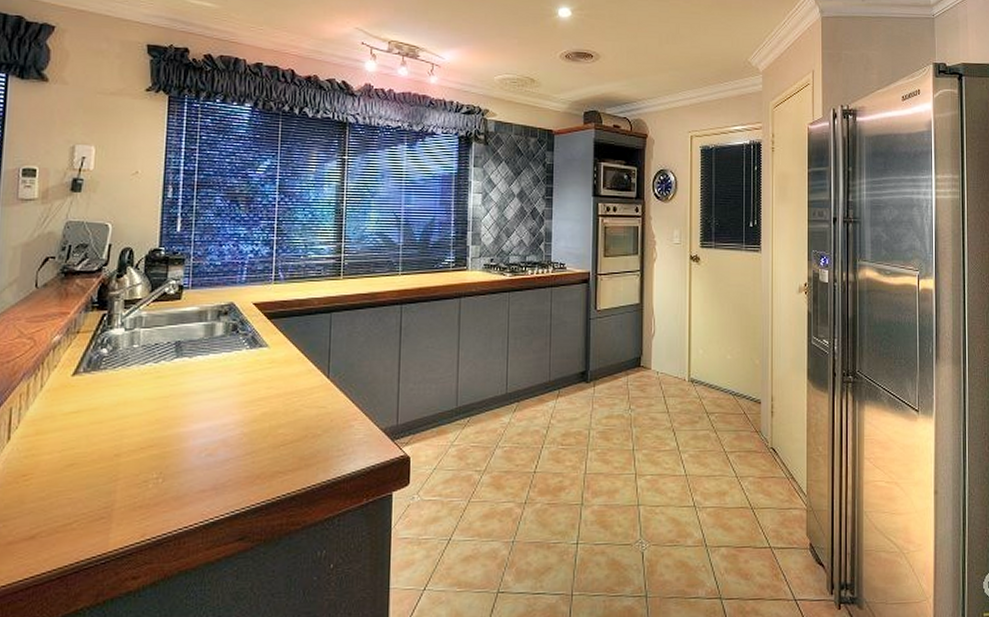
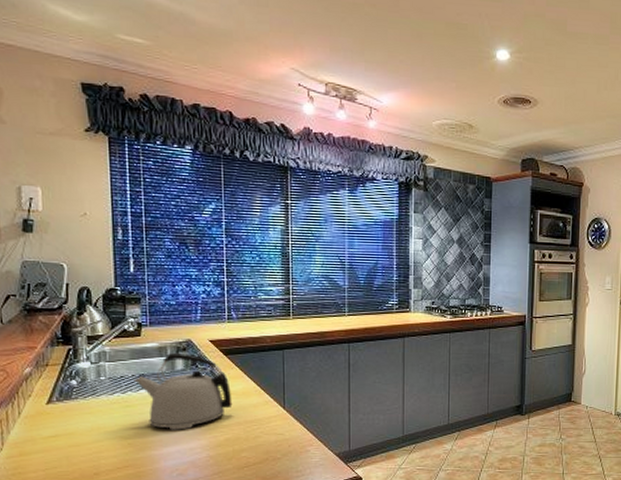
kettle: none [169,318,273,404] -> present [134,353,233,430]

